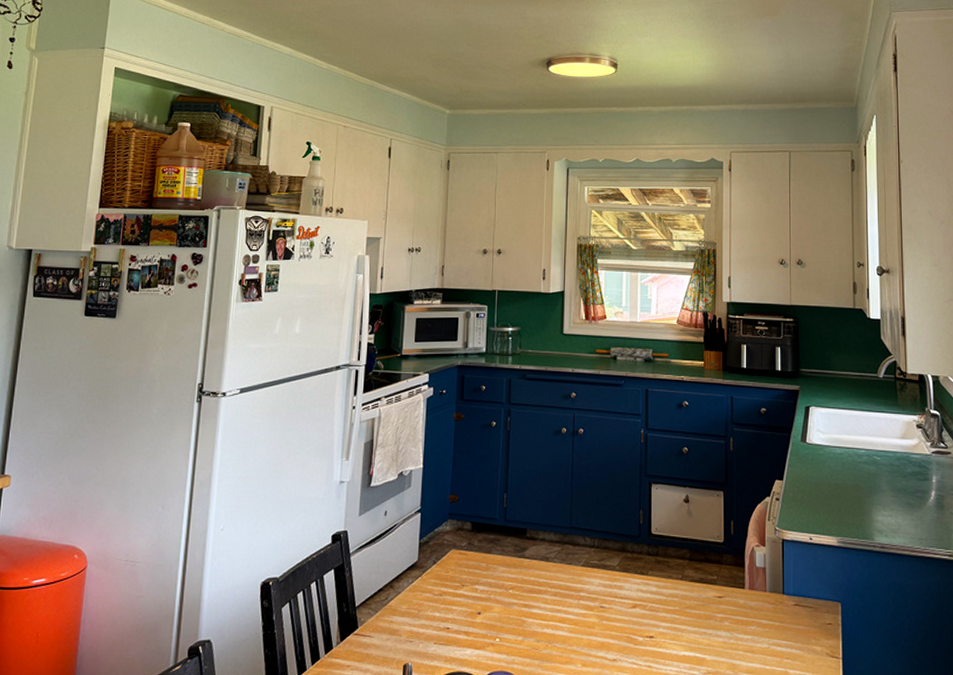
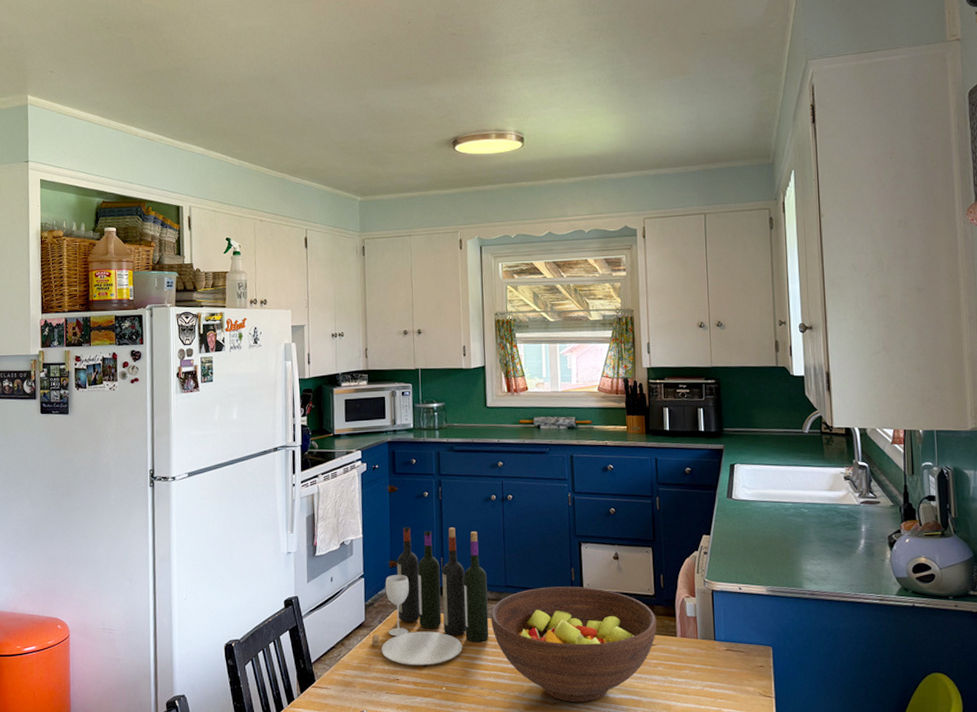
wine bottle: none [423,458,551,613] -> present [371,526,489,666]
fruit bowl: none [553,530,725,659] -> present [491,586,657,703]

